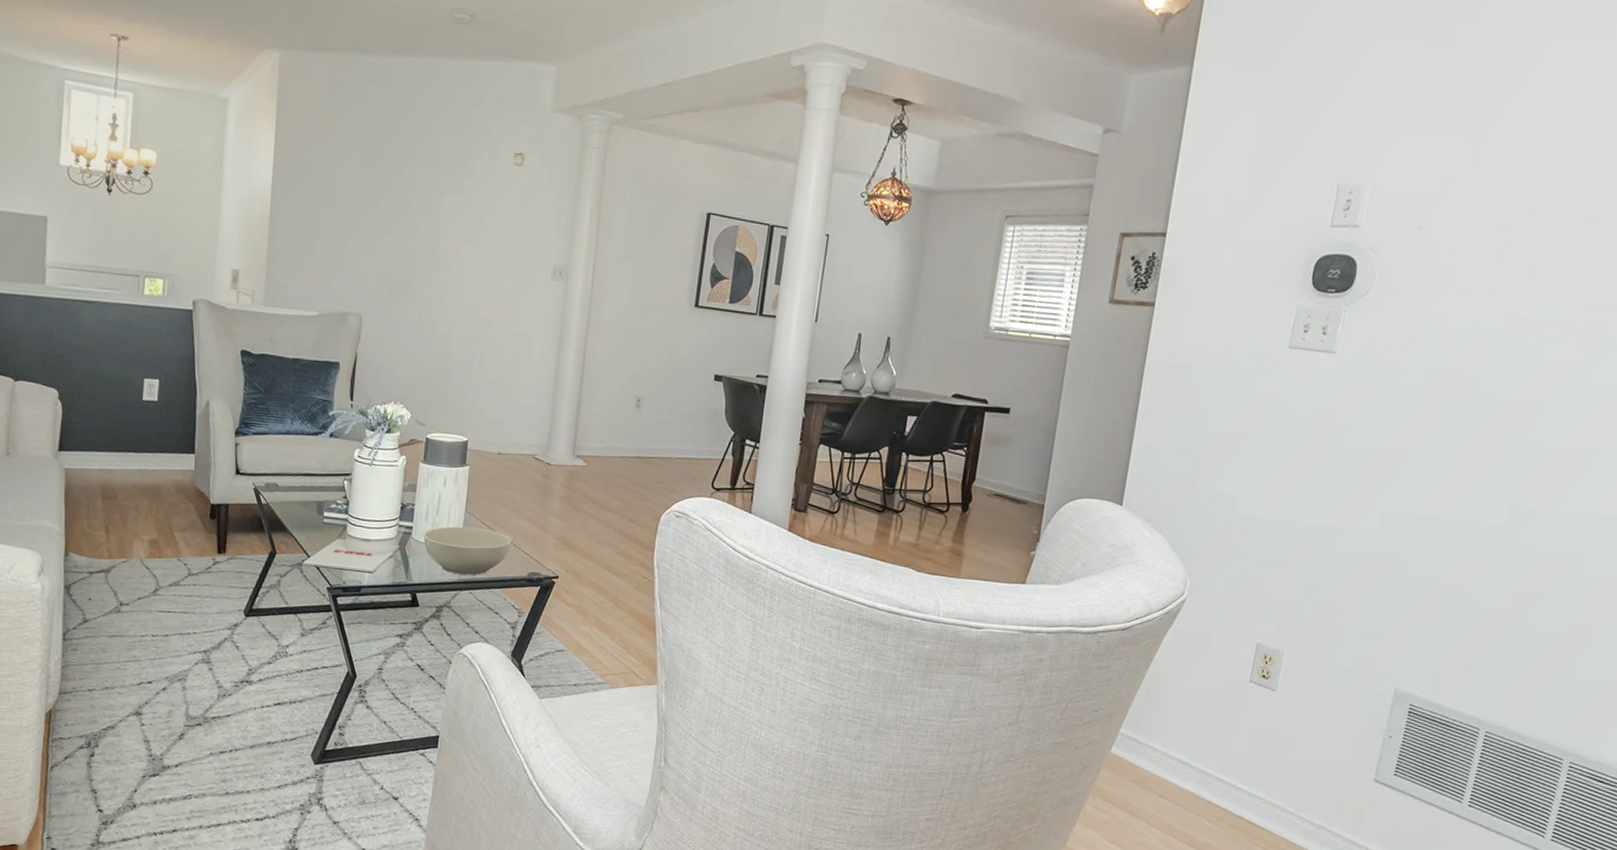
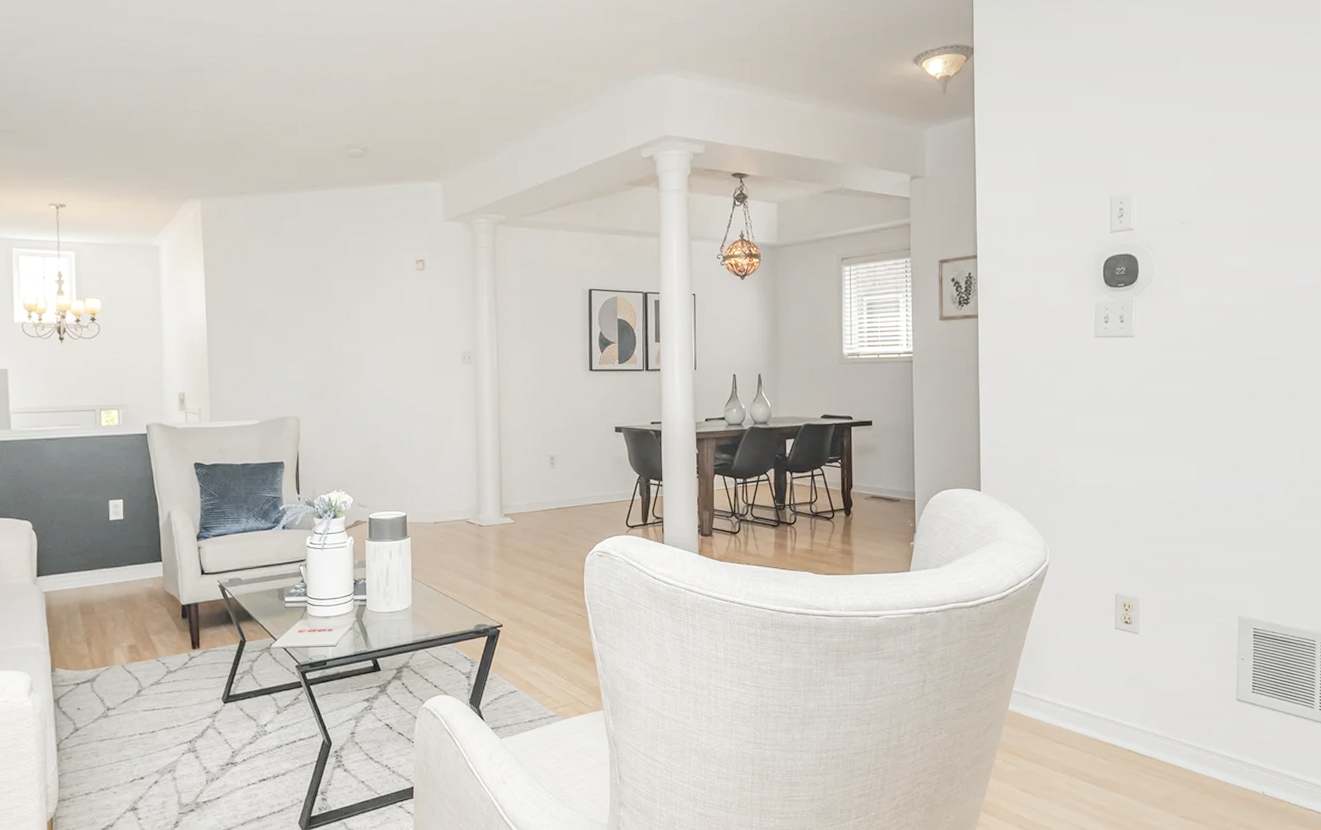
bowl: present [423,526,512,575] -> none [376,591,457,636]

